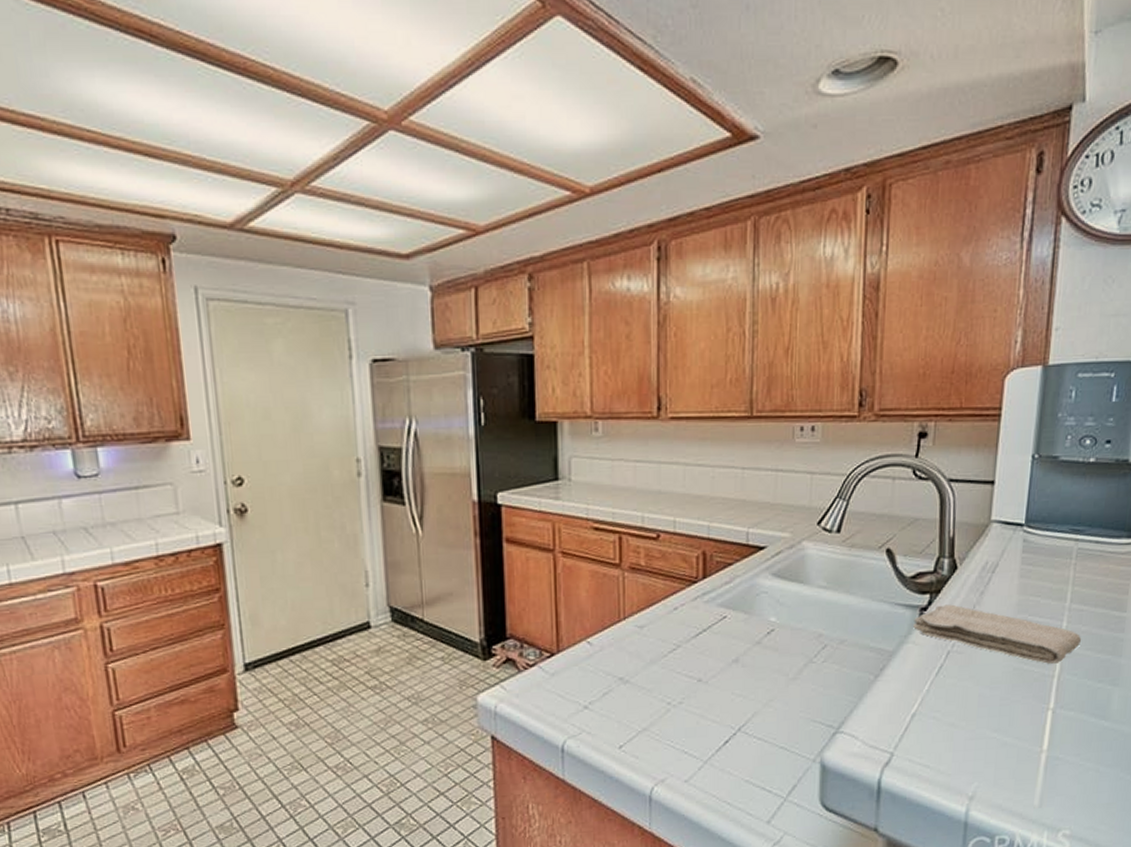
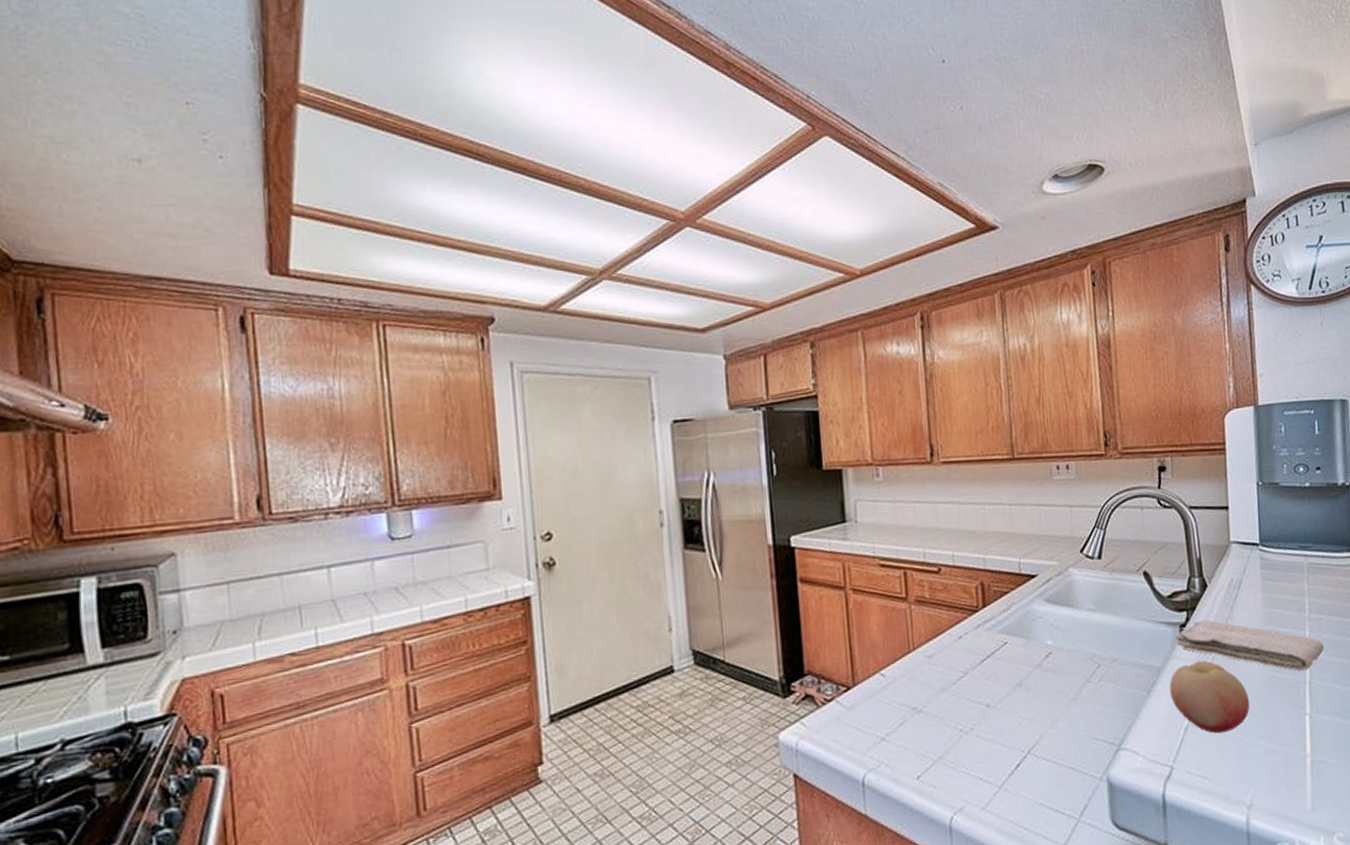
fruit: none [899,647,988,723] -> present [1169,660,1250,734]

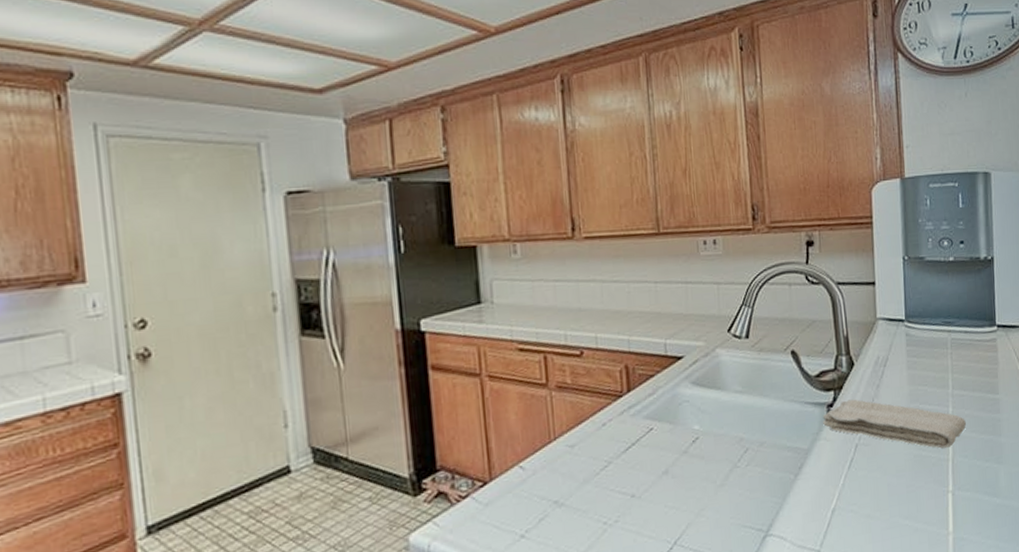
fruit: present [1169,660,1250,734] -> none [816,441,896,515]

